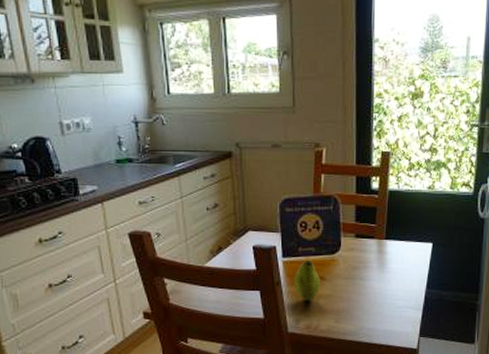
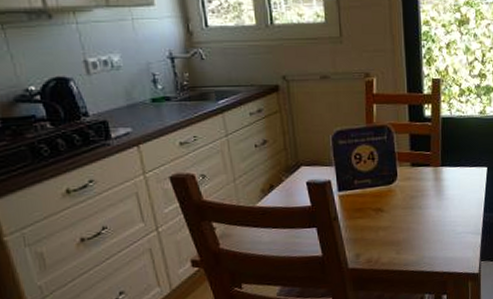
fruit: present [294,259,321,301] -> none [351,192,380,235]

